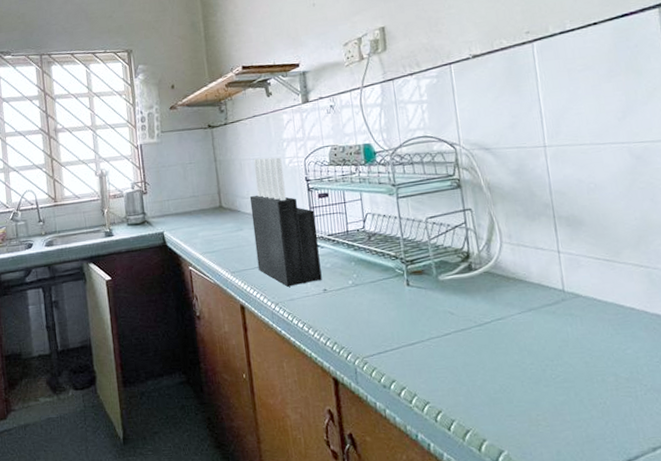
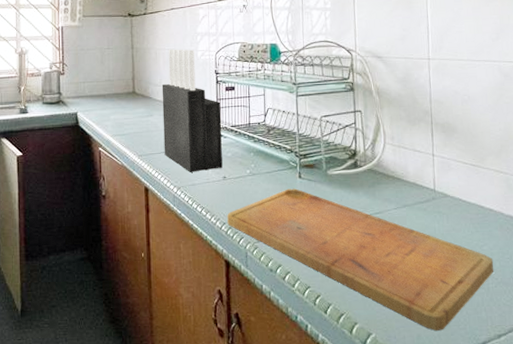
cutting board: none [331,297,642,446] -> present [227,188,494,332]

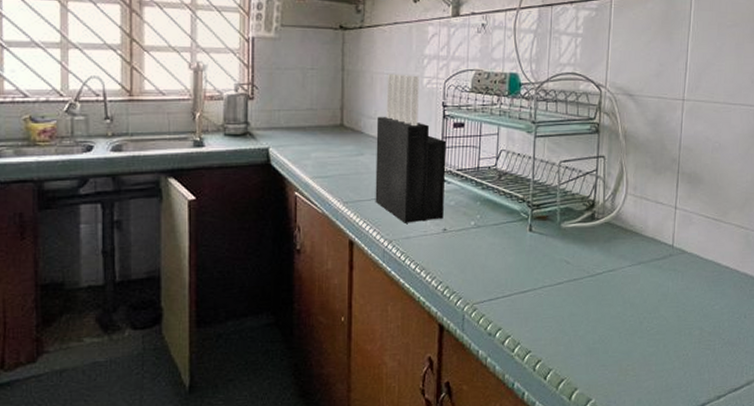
cutting board: present [227,188,494,332] -> none [444,243,723,395]

